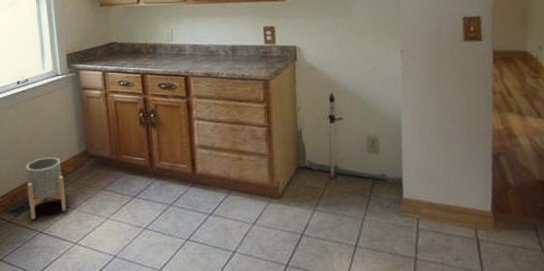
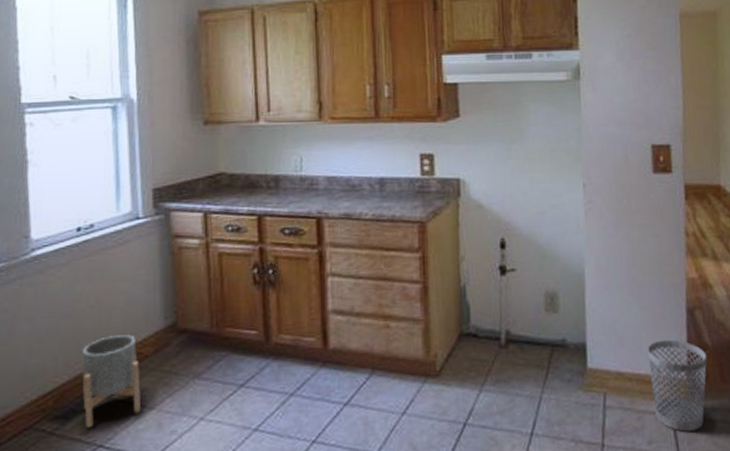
wastebasket: none [456,179,511,253] -> present [648,339,707,432]

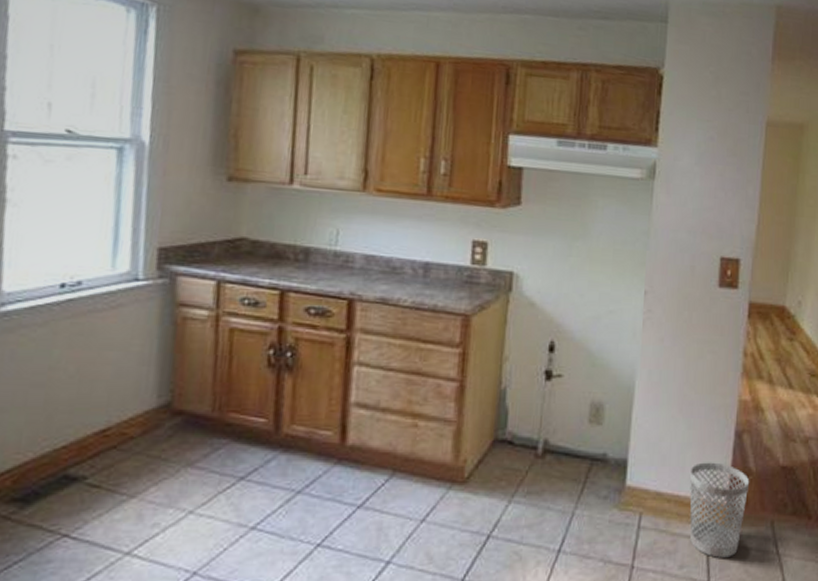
planter: present [82,335,141,429] -> none [49,411,123,515]

